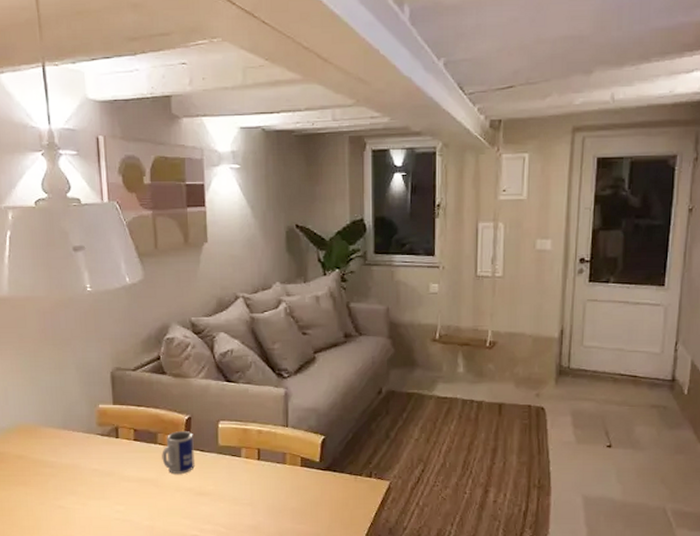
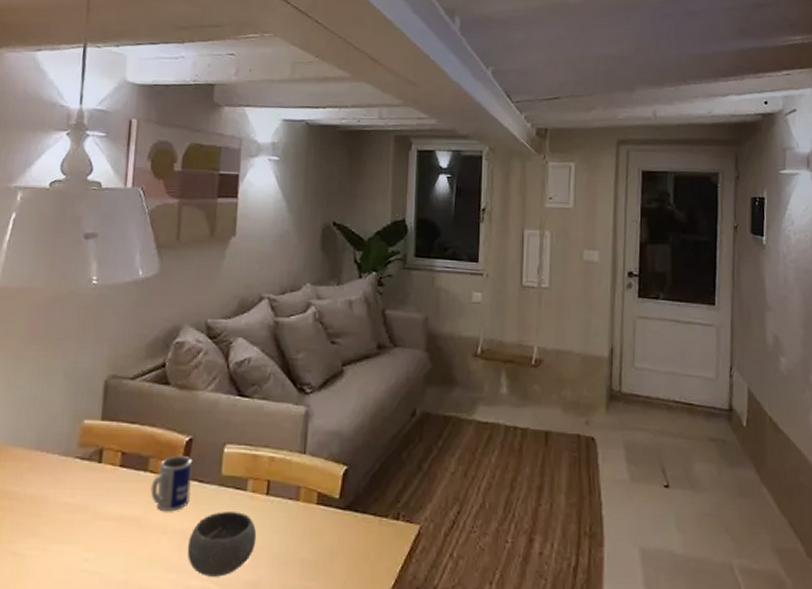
bowl: none [197,474,253,522] -> present [187,512,257,577]

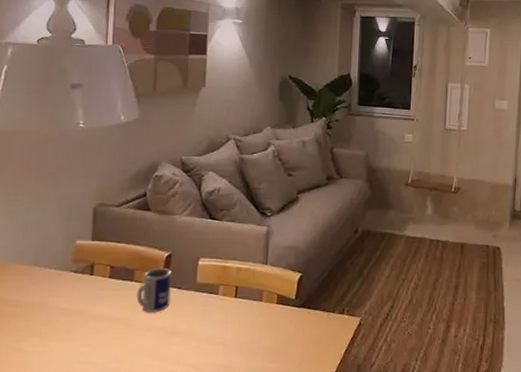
bowl: present [187,512,257,577] -> none [169,312,227,363]

